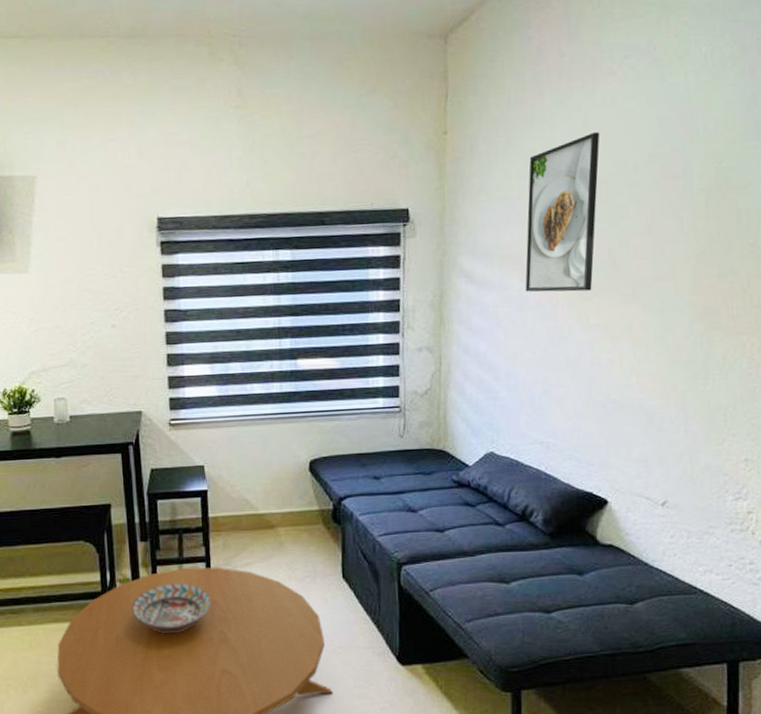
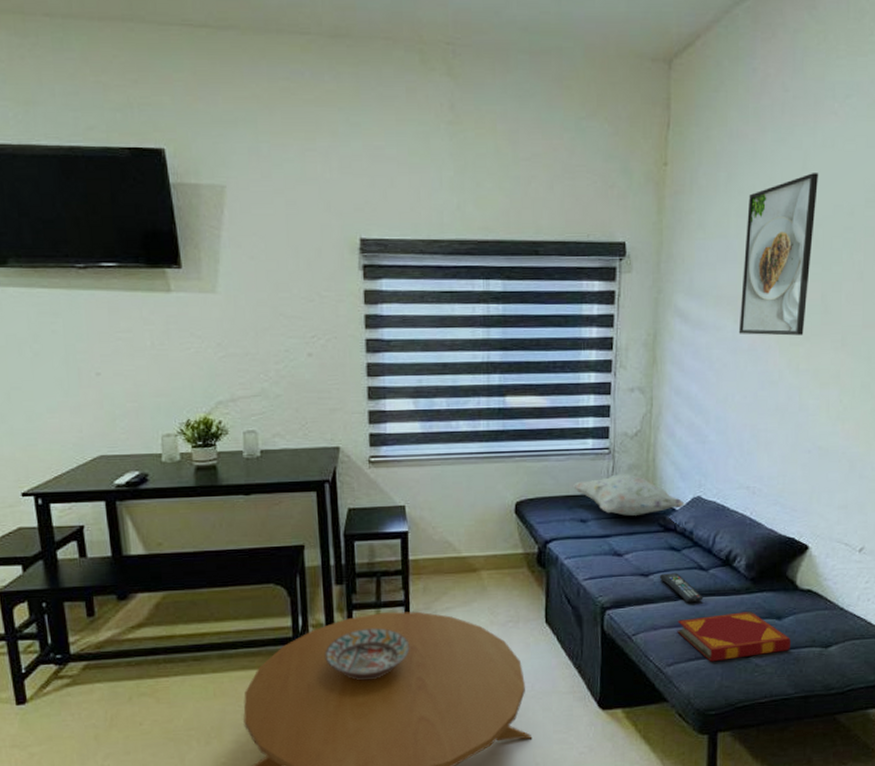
decorative pillow: none [364,431,479,472] -> present [572,474,686,516]
remote control: none [456,528,501,558] -> present [660,573,704,603]
hardback book: none [475,567,594,618] -> present [677,611,790,662]

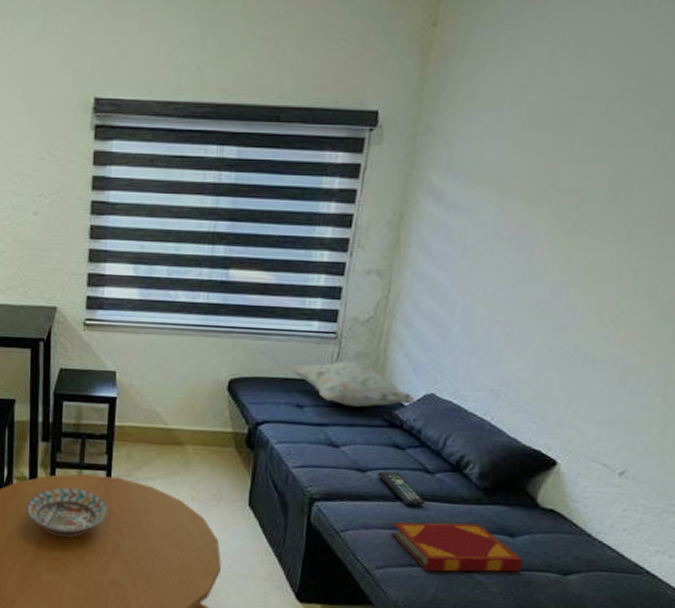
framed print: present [738,173,819,336] -> none [501,37,625,225]

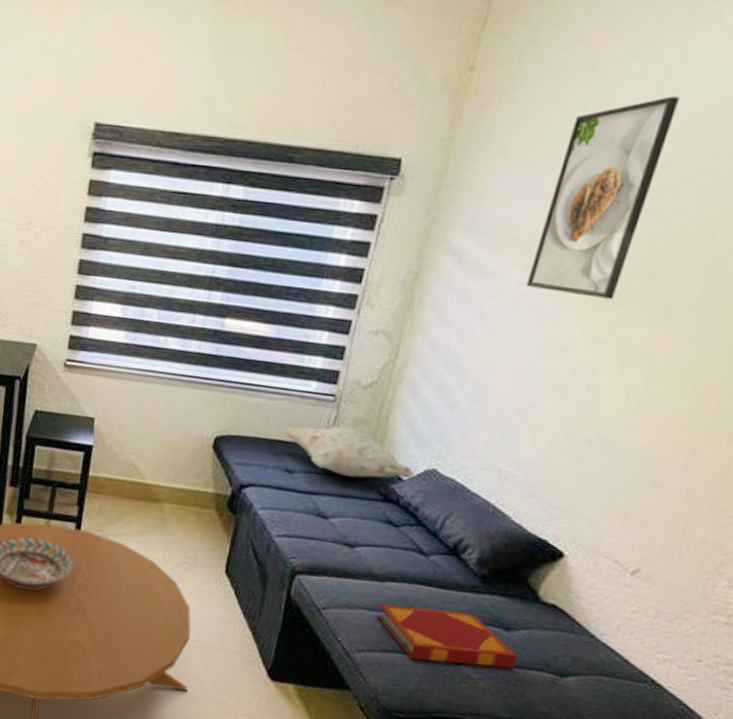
remote control: present [378,471,426,506] -> none [368,548,417,589]
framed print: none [501,37,625,225] -> present [526,96,681,300]

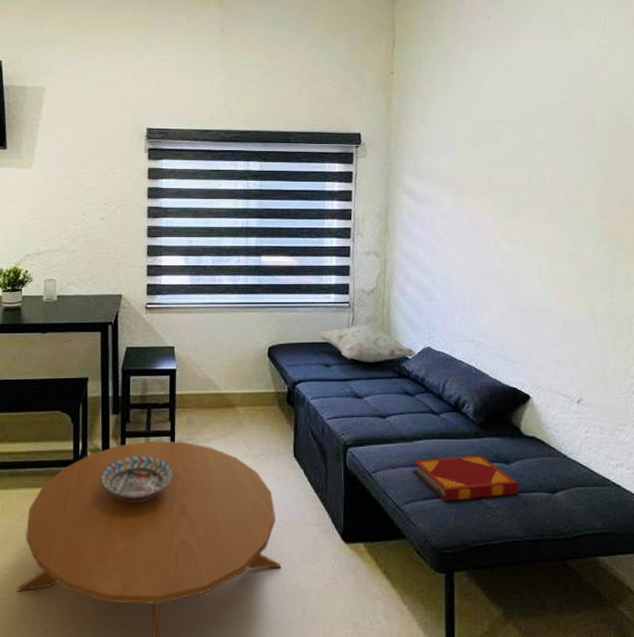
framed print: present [526,96,681,300] -> none [458,81,520,211]

